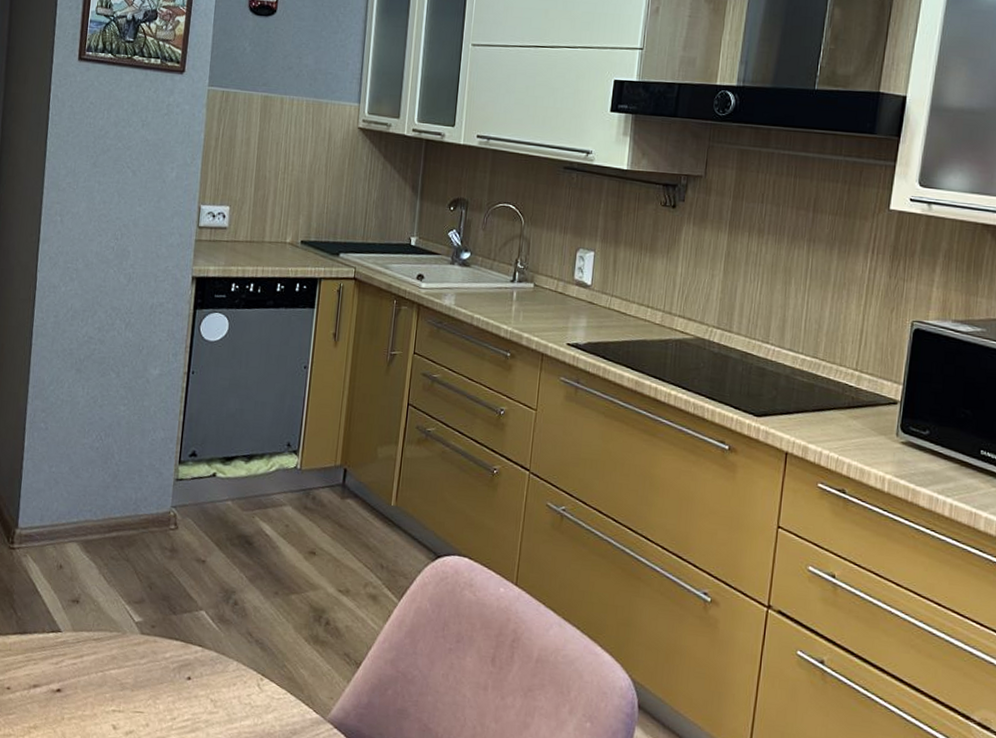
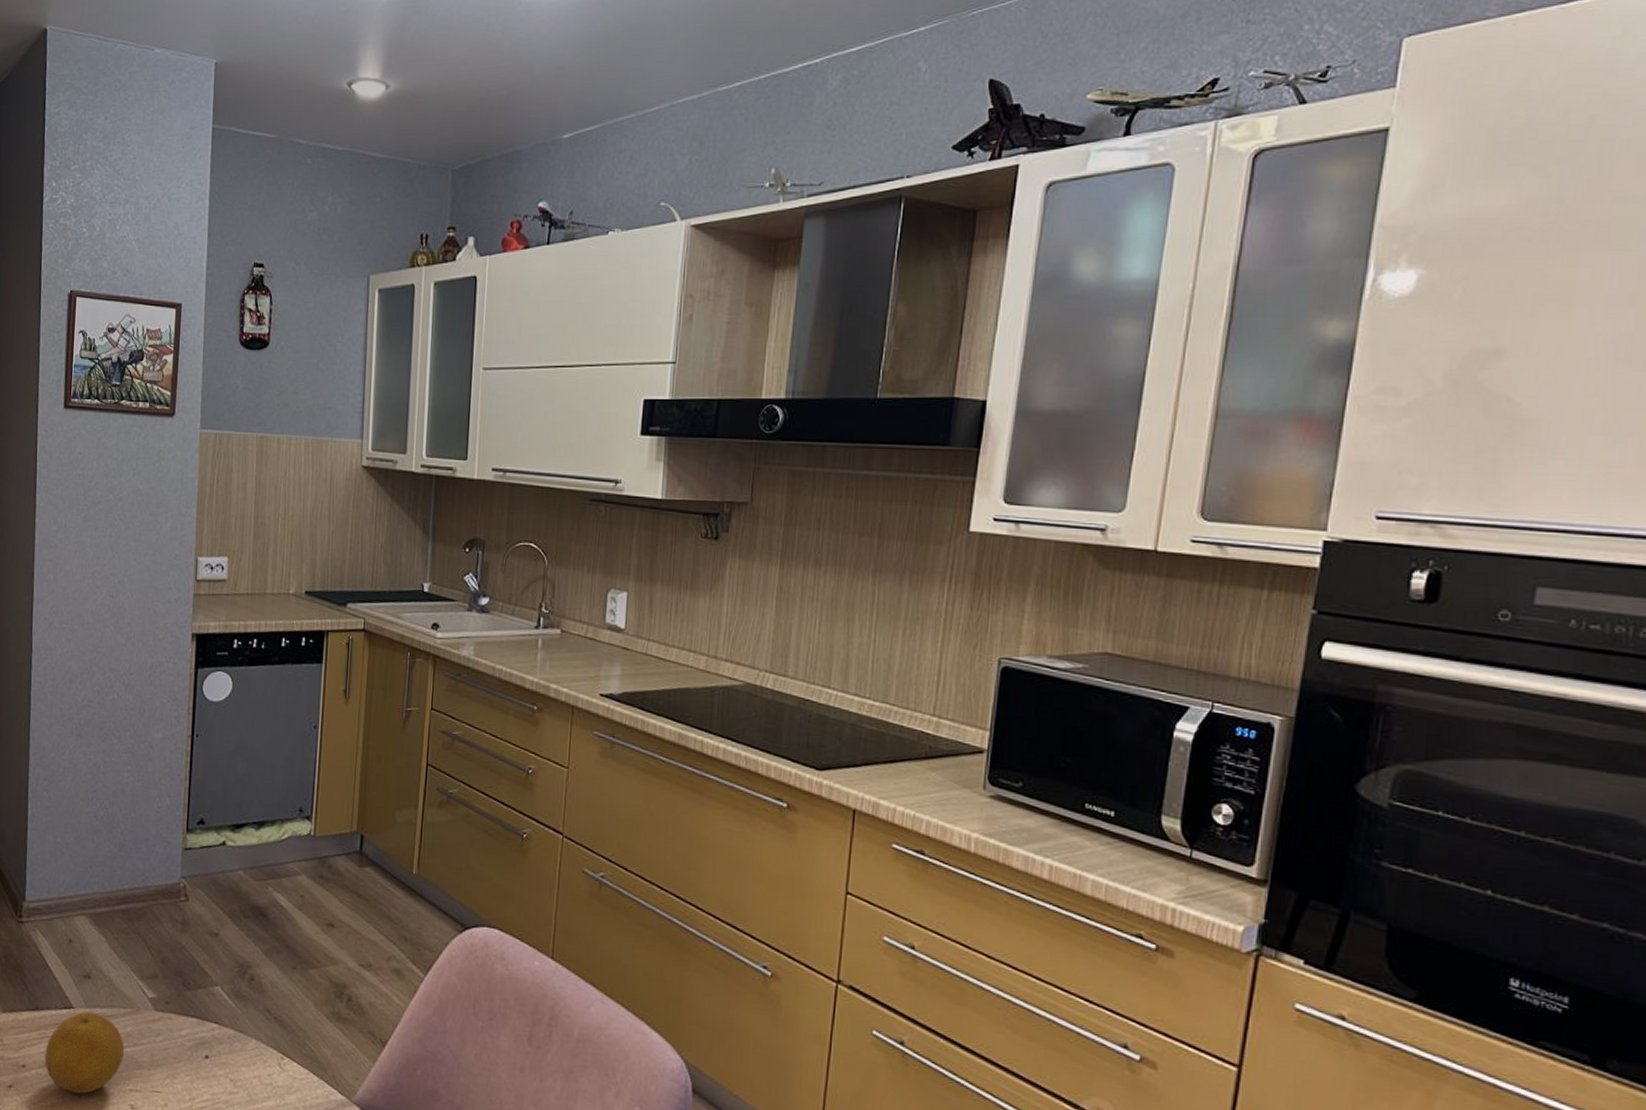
fruit: none [29,635,110,715] -> present [44,1011,125,1094]

